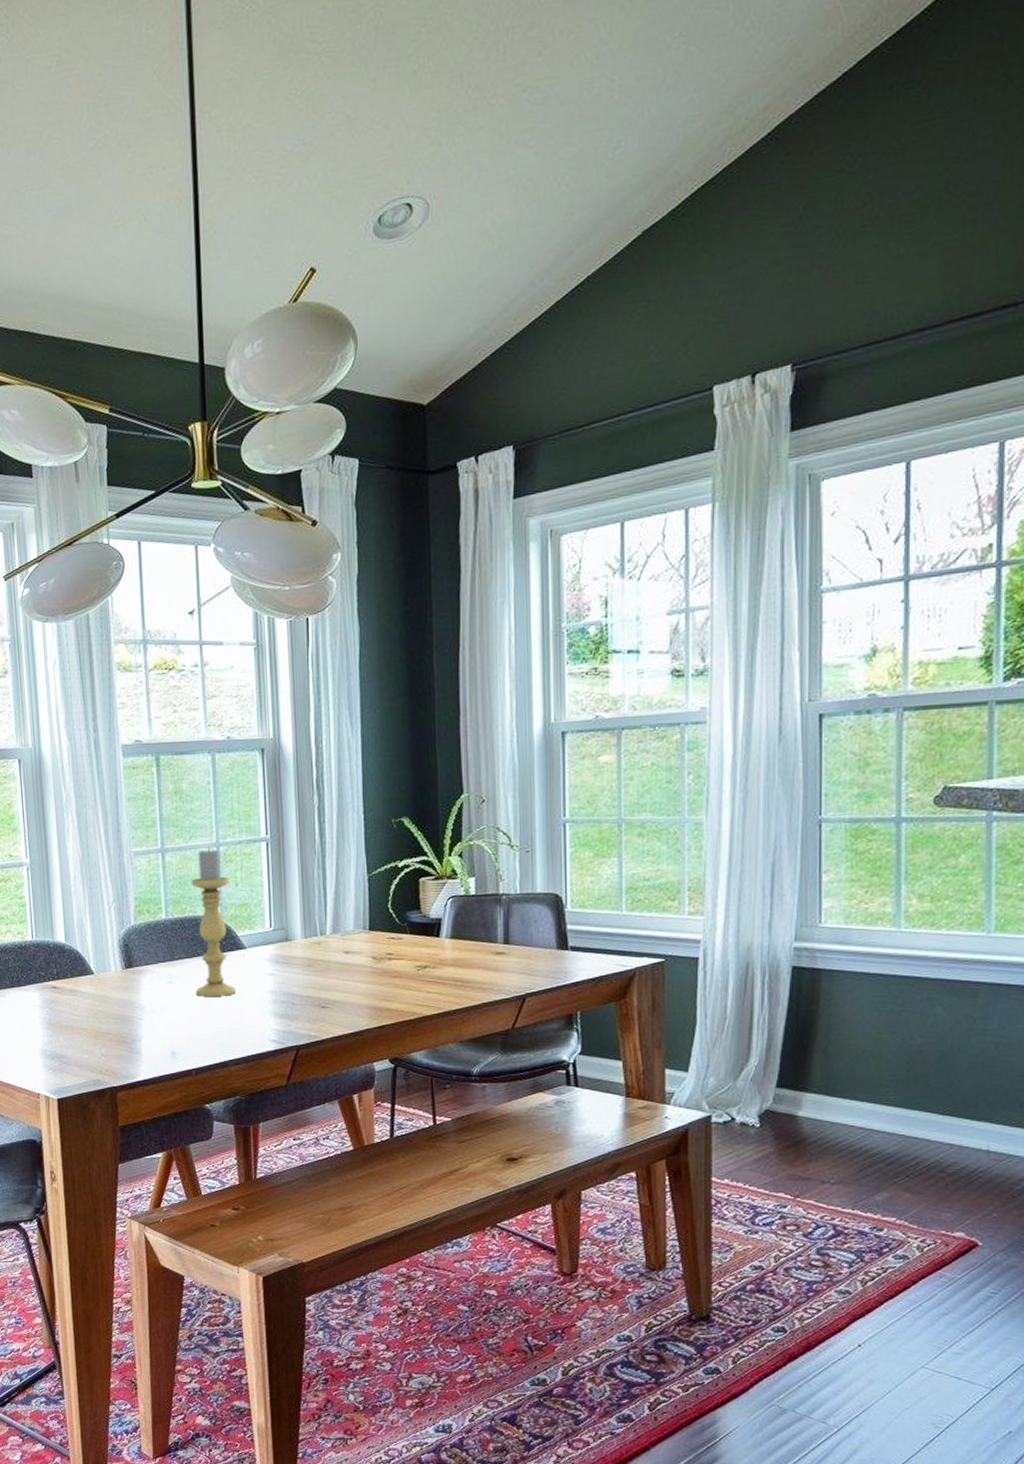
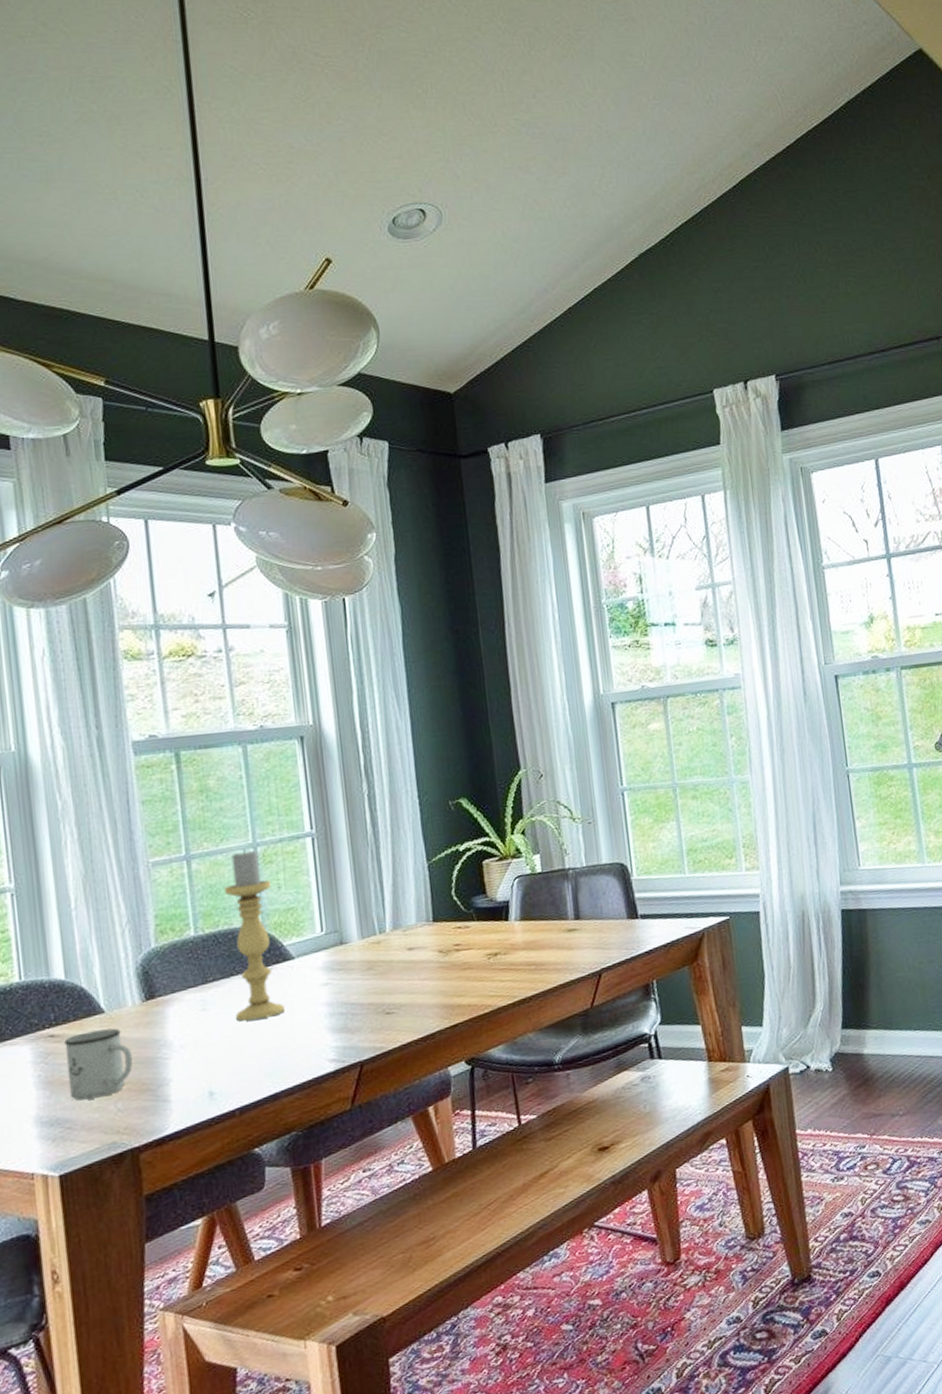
mug: none [63,988,115,1042] -> present [64,1028,133,1101]

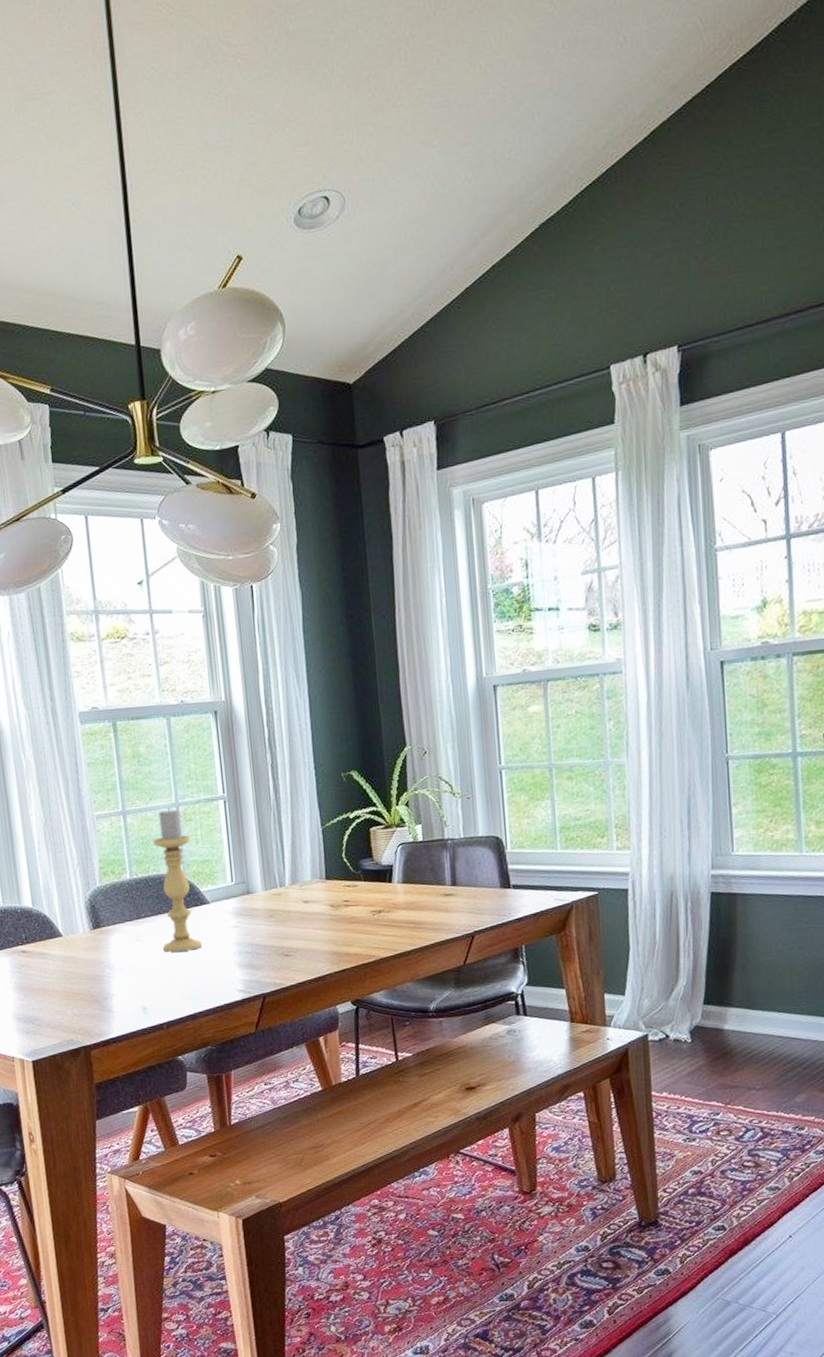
mug: present [64,1028,133,1101] -> none [33,949,85,1004]

